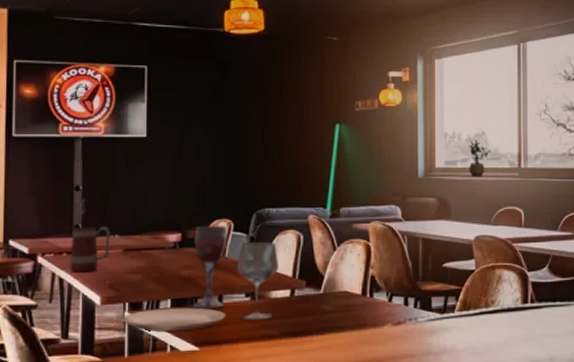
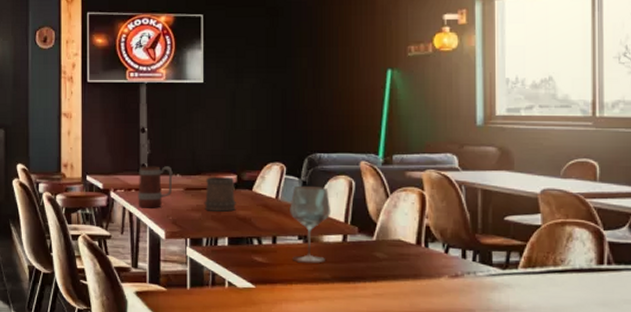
plate: present [123,307,226,332] -> none [185,245,280,269]
beer mug: none [145,236,180,273] -> present [204,177,236,212]
cup: present [192,225,228,310] -> none [248,168,281,250]
potted plant: present [468,140,491,178] -> none [533,86,560,127]

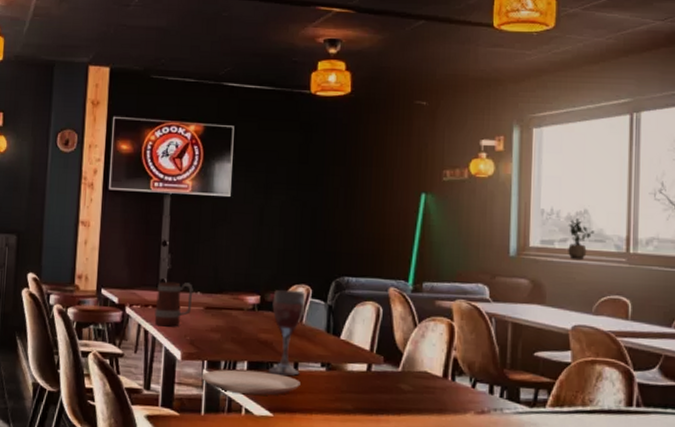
plate: none [185,245,280,269] -> present [201,369,301,396]
beer mug: present [204,177,236,212] -> none [224,296,258,334]
cup: none [248,168,281,250] -> present [268,289,306,377]
wine glass: present [290,185,331,264] -> none [313,310,357,393]
potted plant: none [533,86,560,127] -> present [567,219,595,261]

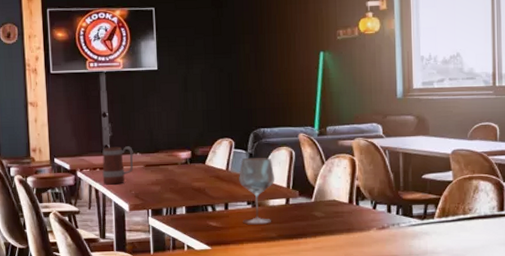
plate: present [201,369,301,396] -> none [148,213,232,234]
cup: present [268,289,306,377] -> none [201,143,230,216]
wine glass: none [313,310,357,393] -> present [239,157,275,225]
potted plant: present [567,219,595,261] -> none [443,61,466,97]

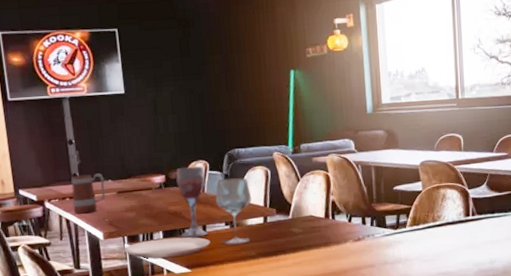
plate: none [148,213,232,234] -> present [124,237,210,259]
cup: none [201,143,230,216] -> present [176,166,208,238]

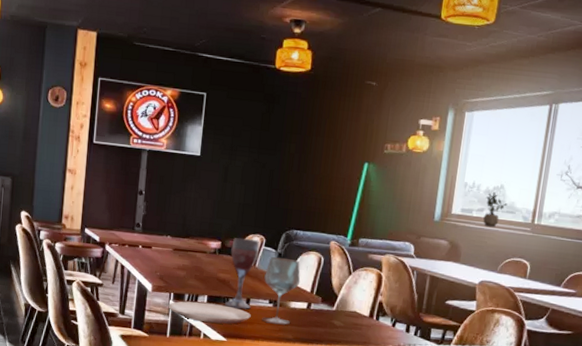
beer mug: present [71,173,105,214] -> none [130,225,164,264]
potted plant: none [410,76,431,110] -> present [483,192,508,228]

